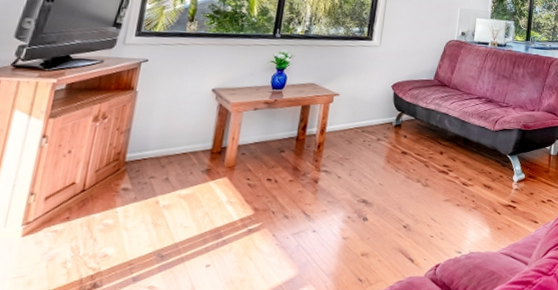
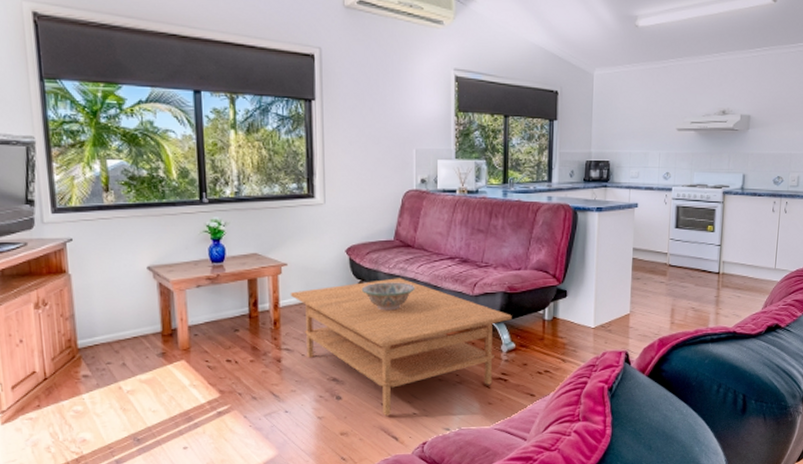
coffee table: none [337,112,524,238] -> present [290,278,512,416]
decorative bowl: none [401,115,446,140] -> present [362,282,414,311]

